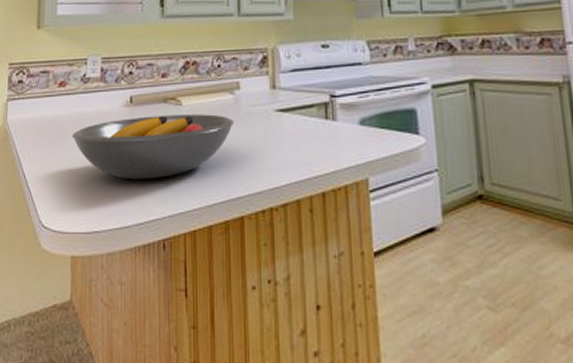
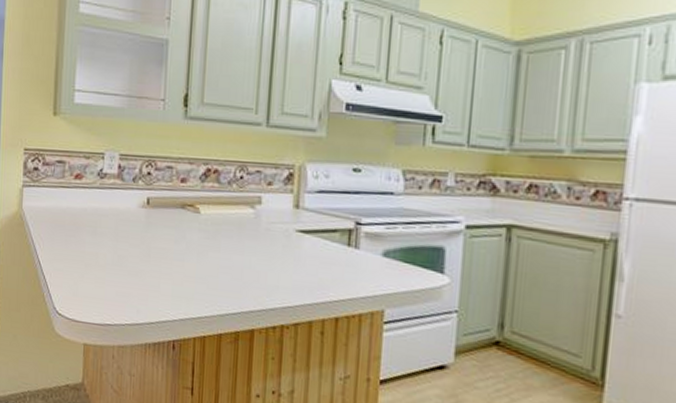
fruit bowl: present [72,114,235,180] -> none [87,219,253,283]

